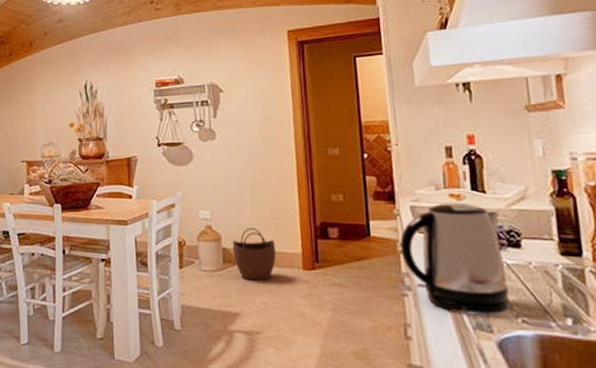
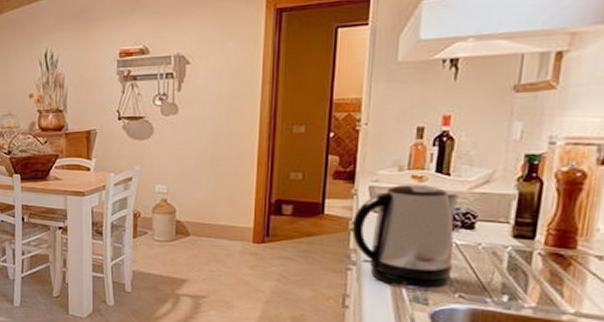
woven basket: present [232,228,276,280] -> none [186,203,228,251]

